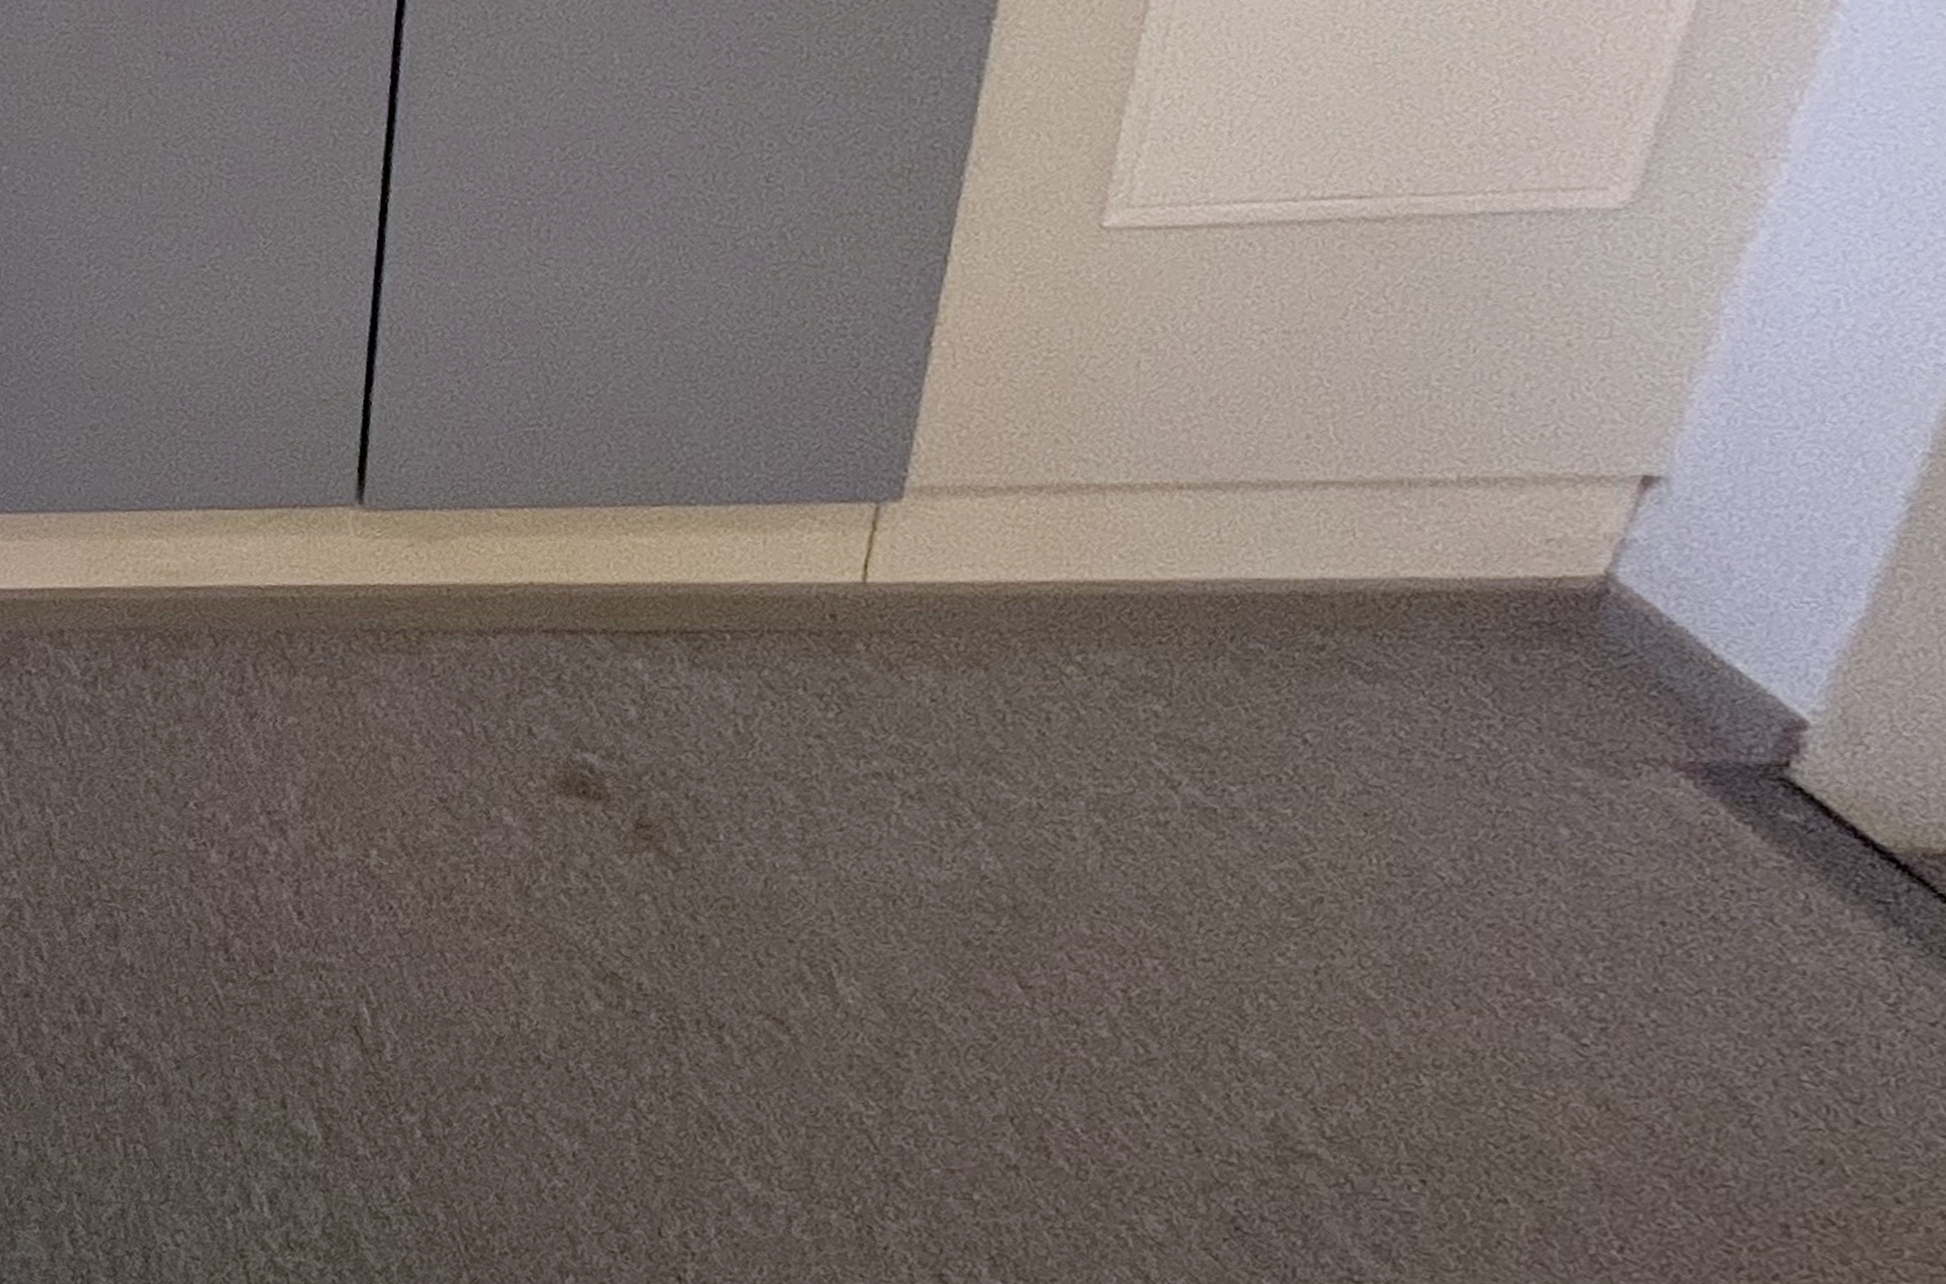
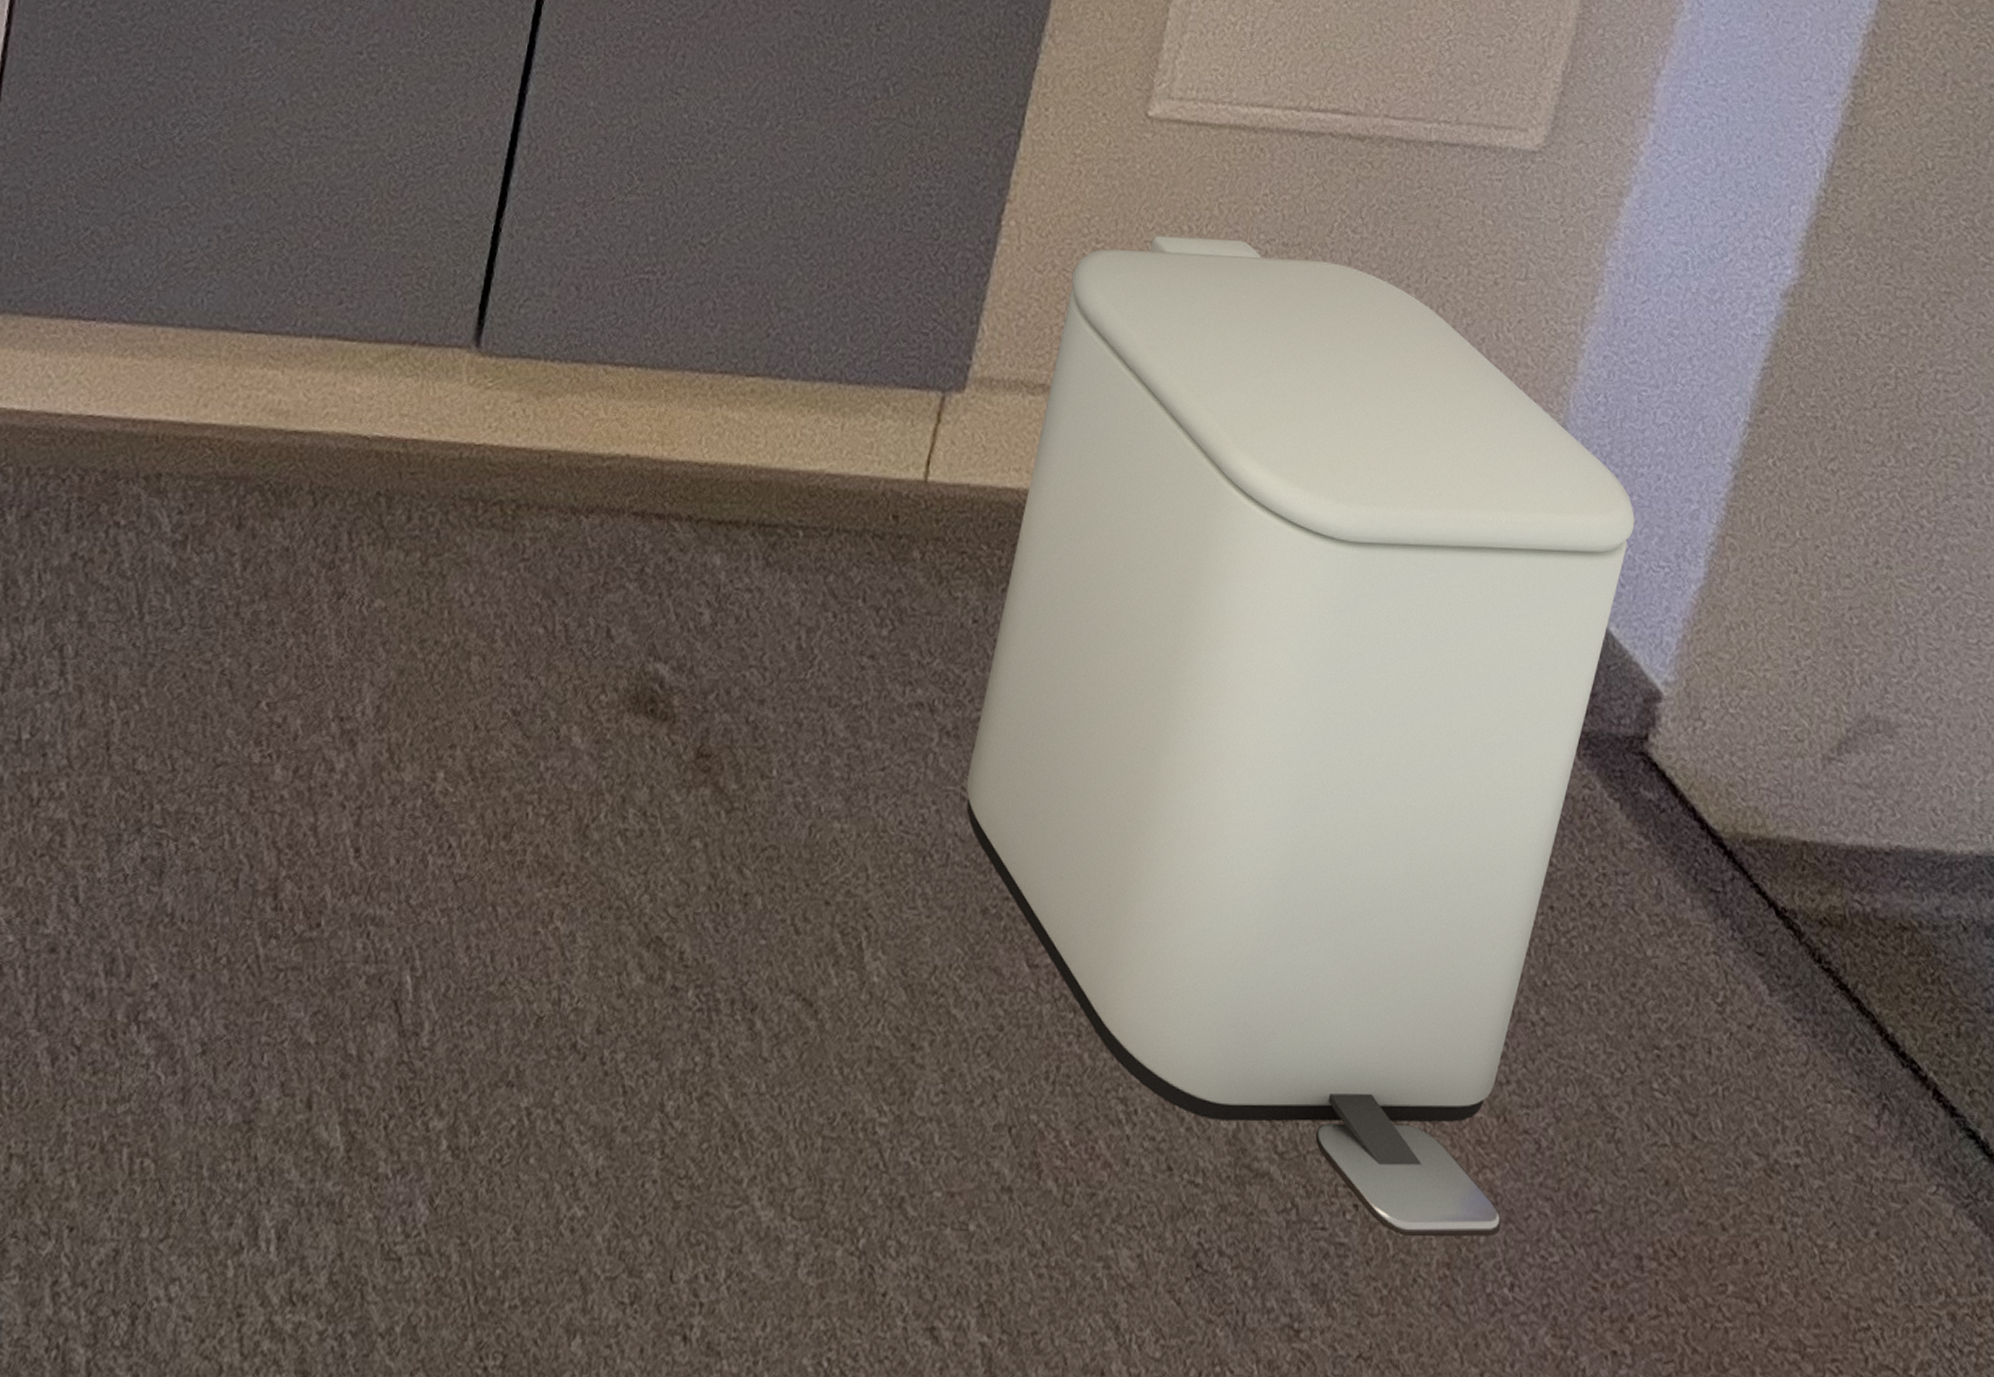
pedal bin: none [936,333,1768,1207] -> present [966,235,1635,1237]

